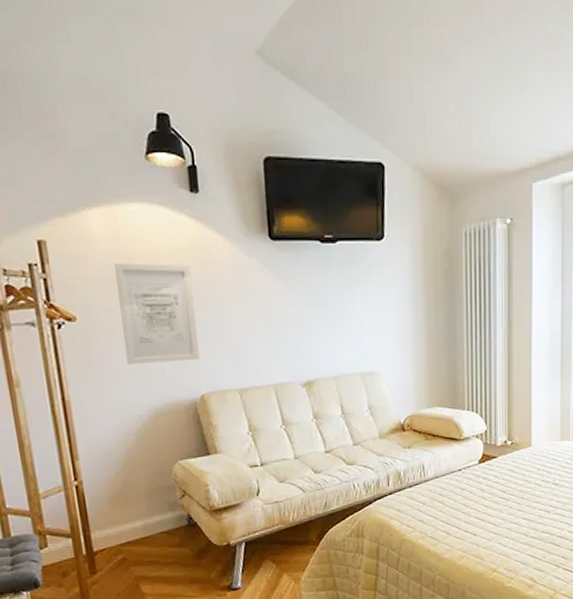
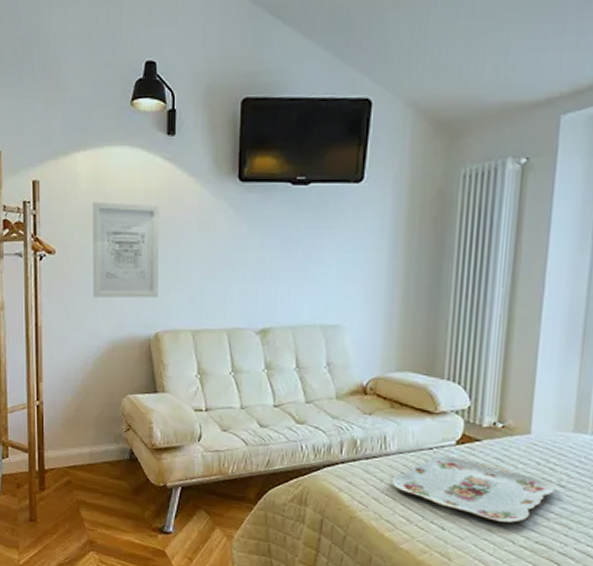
serving tray: none [432,474,552,521] -> present [391,456,556,523]

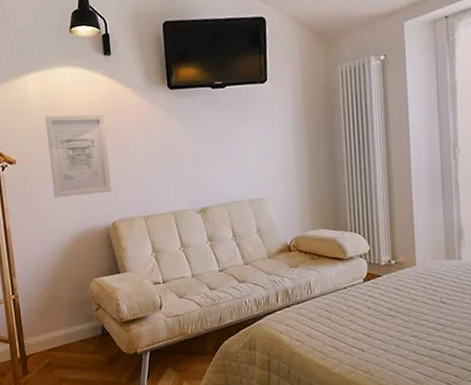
serving tray: present [391,456,556,523] -> none [319,292,440,338]

